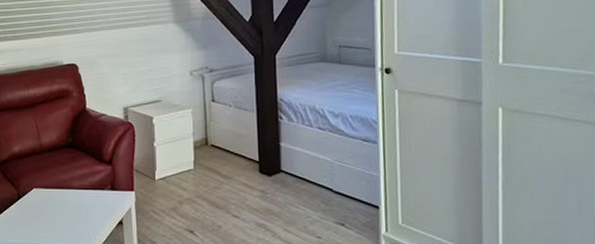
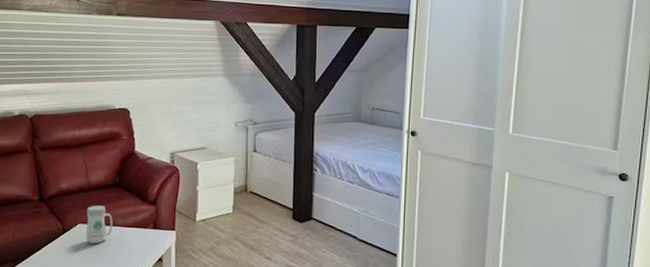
mug: none [41,168,68,209] -> present [86,205,113,244]

